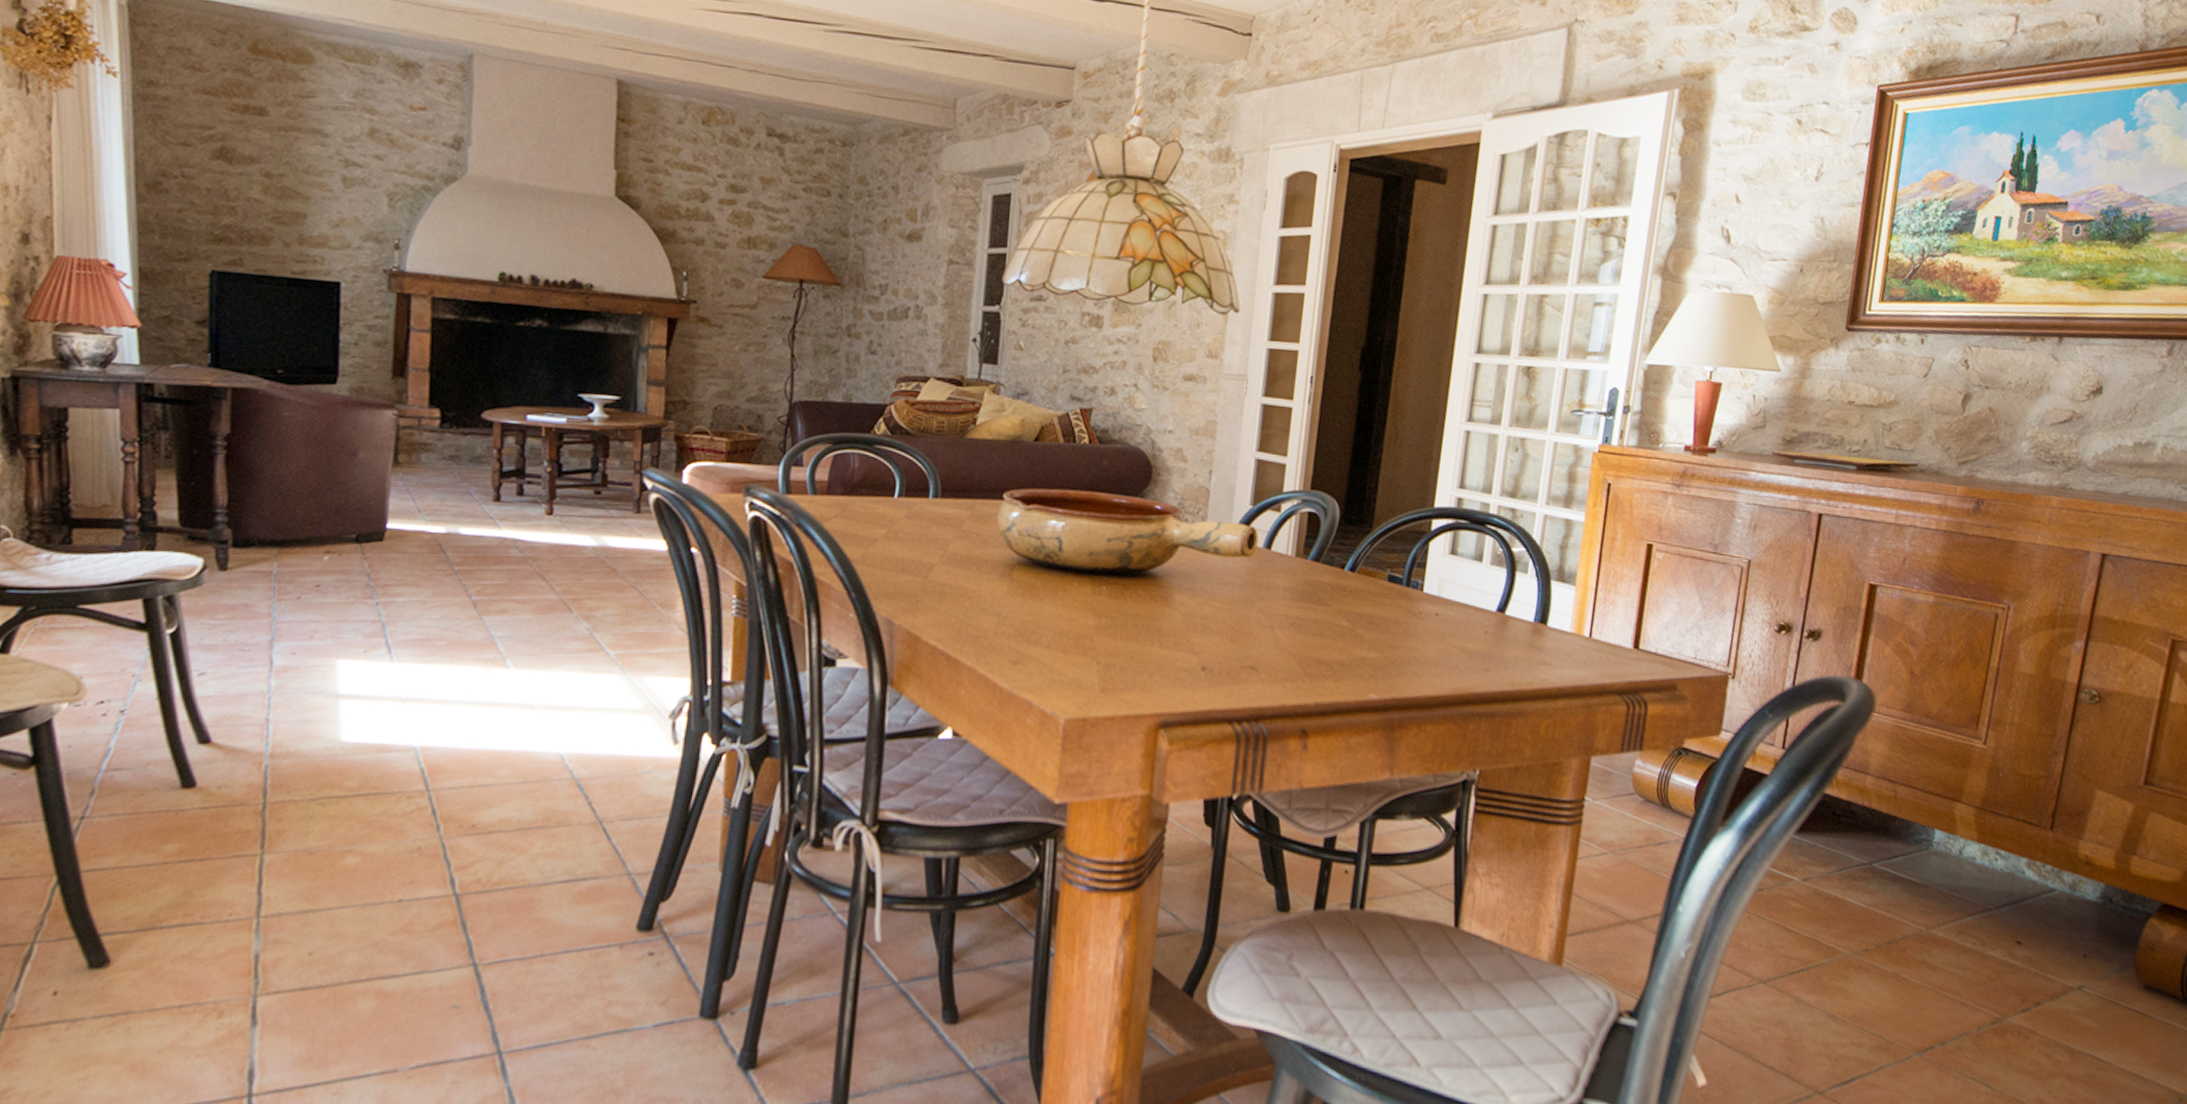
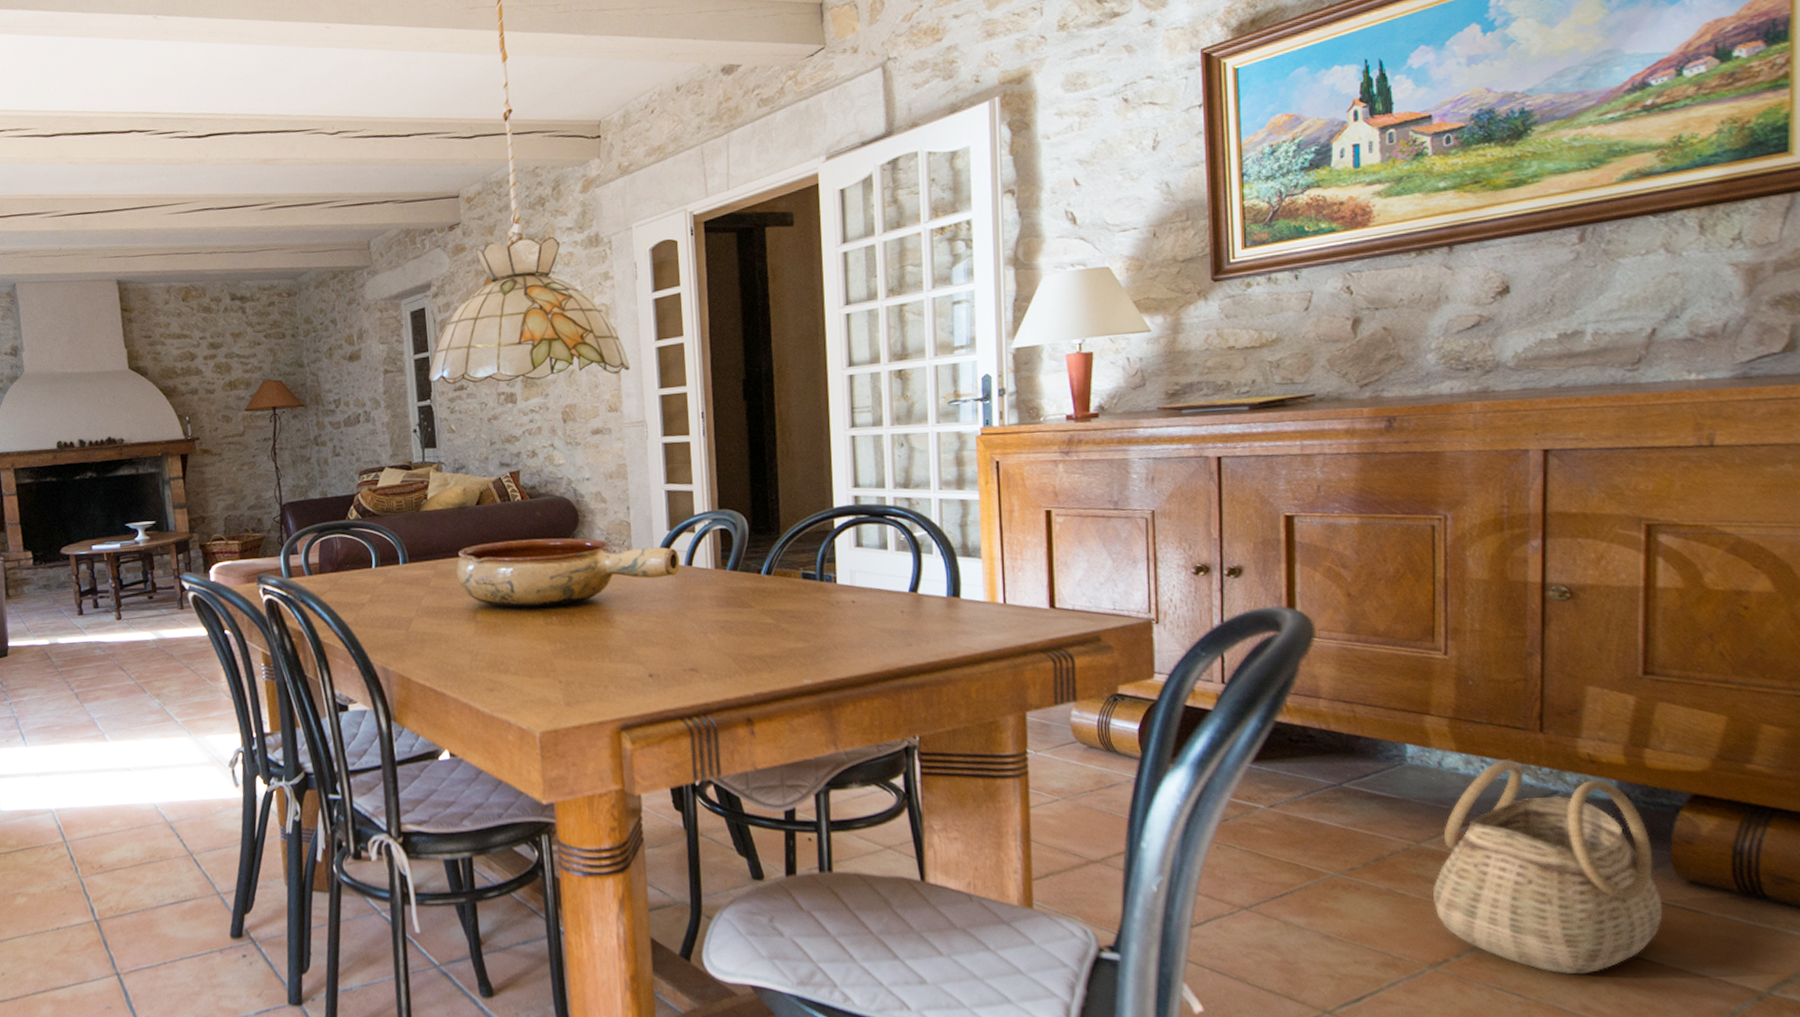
basket: none [1931,852,2122,1069] -> present [1432,758,1663,975]

